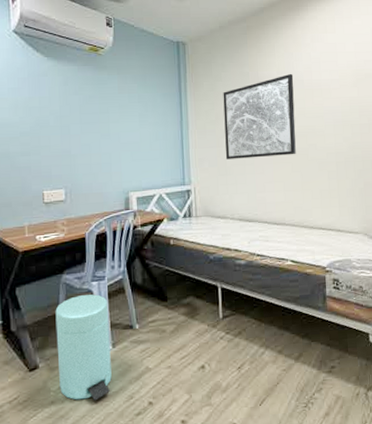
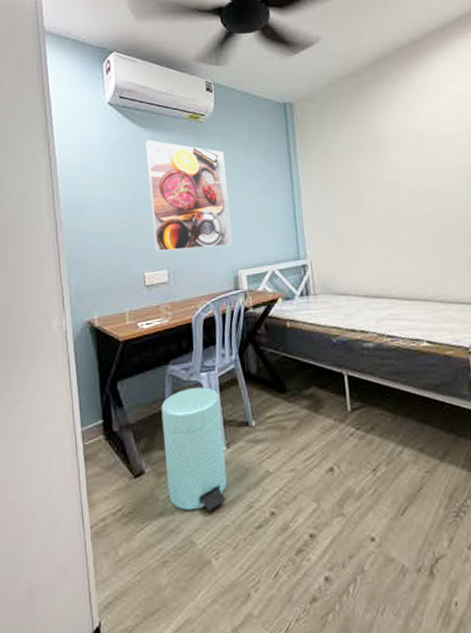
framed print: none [47,68,125,172] -> present [145,140,233,252]
wall art: present [223,73,296,159] -> none [337,129,425,229]

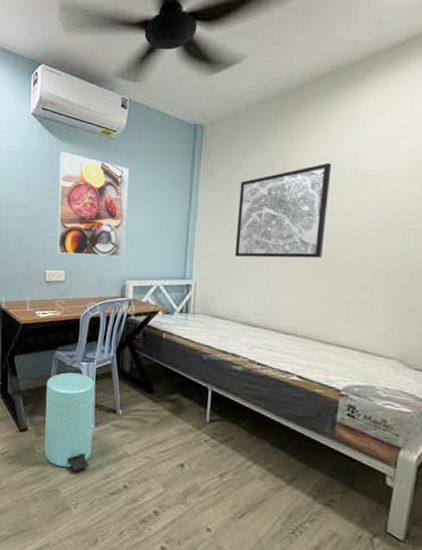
wall art: none [337,129,425,229] -> present [234,162,332,259]

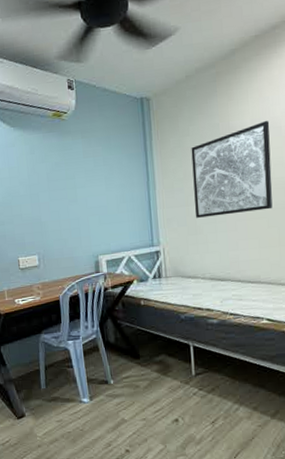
trash can: present [44,372,95,472] -> none [36,352,91,447]
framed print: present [56,151,129,258] -> none [14,138,94,240]

